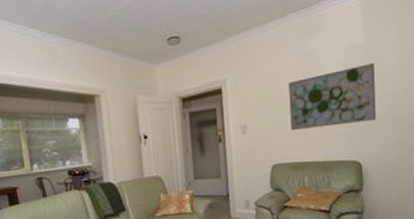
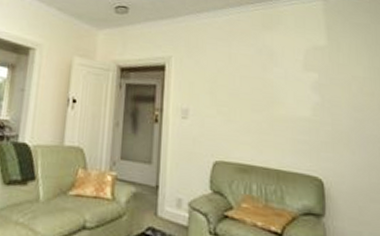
wall art: present [288,62,376,130] -> none [239,68,342,134]

